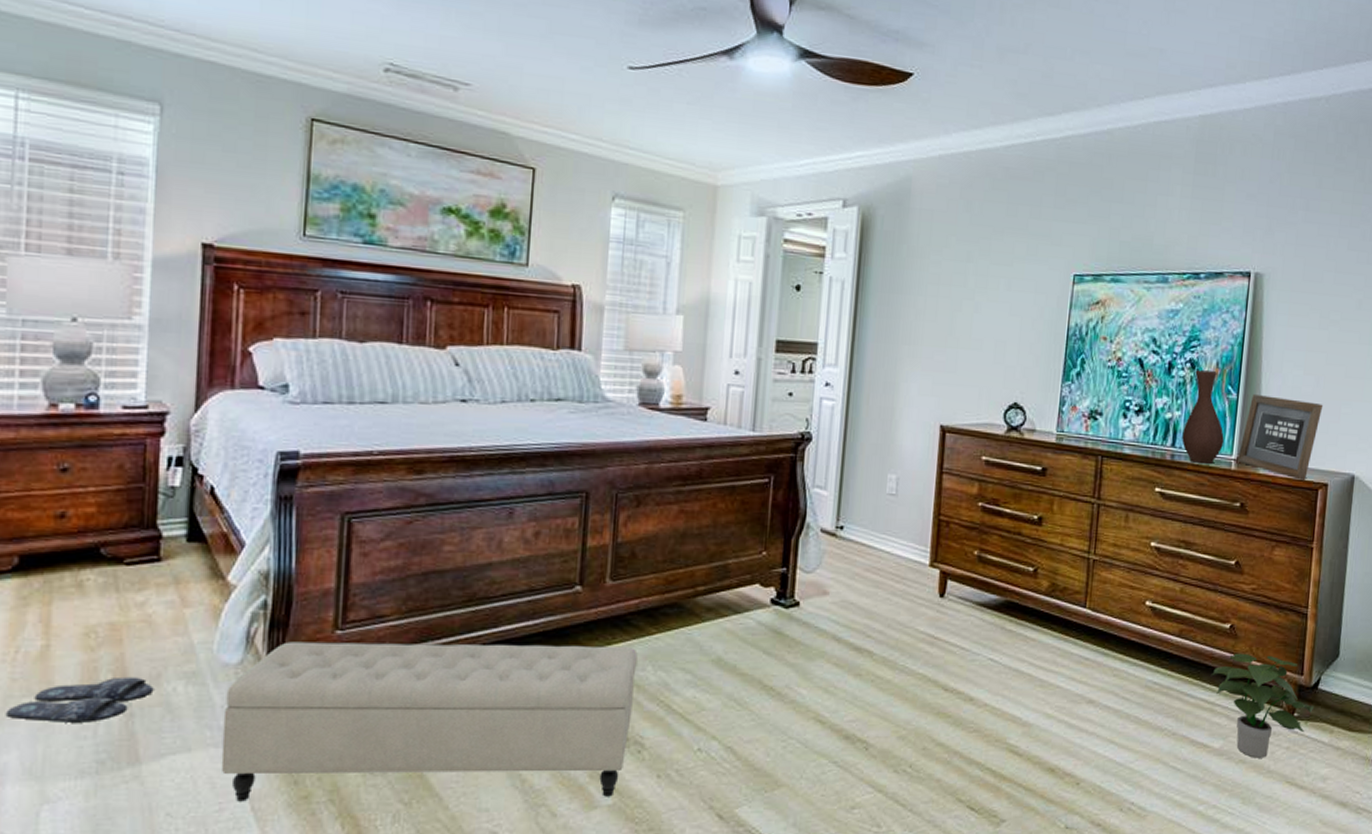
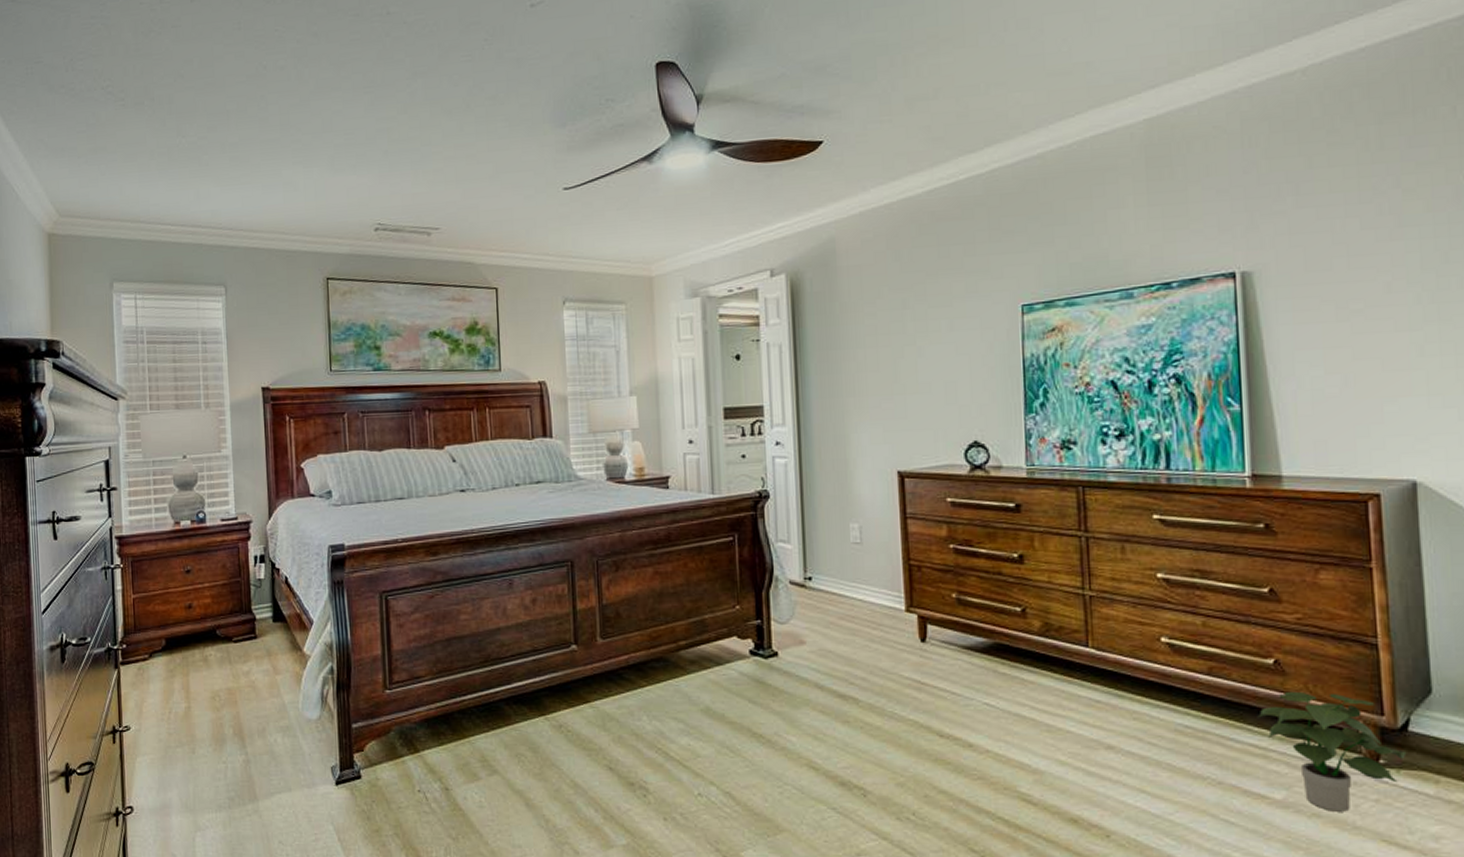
slippers: present [5,676,154,723] -> none [167,731,262,767]
bench: present [221,641,638,802] -> none [311,698,634,837]
vase: present [1182,370,1224,465] -> none [1177,384,1232,486]
picture frame: present [1237,393,1324,482] -> none [1251,402,1358,494]

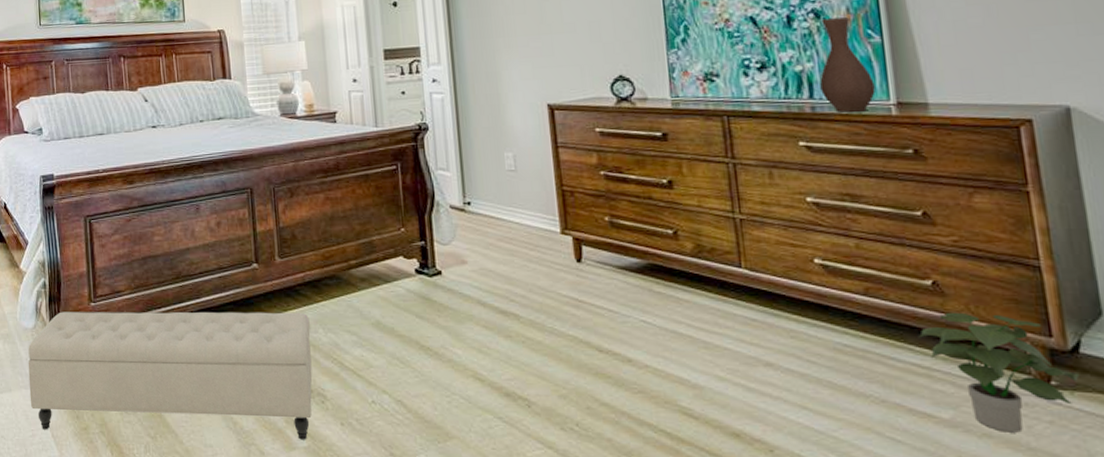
bench: none [311,698,634,837] -> present [28,311,313,440]
vase: none [1177,384,1232,486] -> present [819,17,876,114]

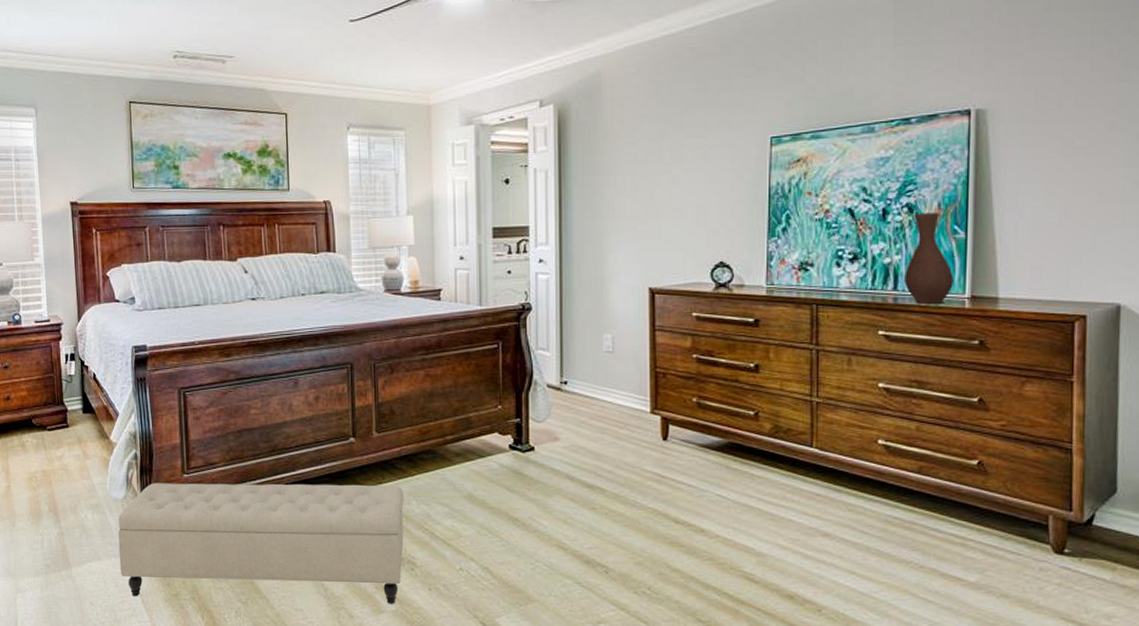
potted plant: present [918,312,1080,433] -> none [959,489,1090,593]

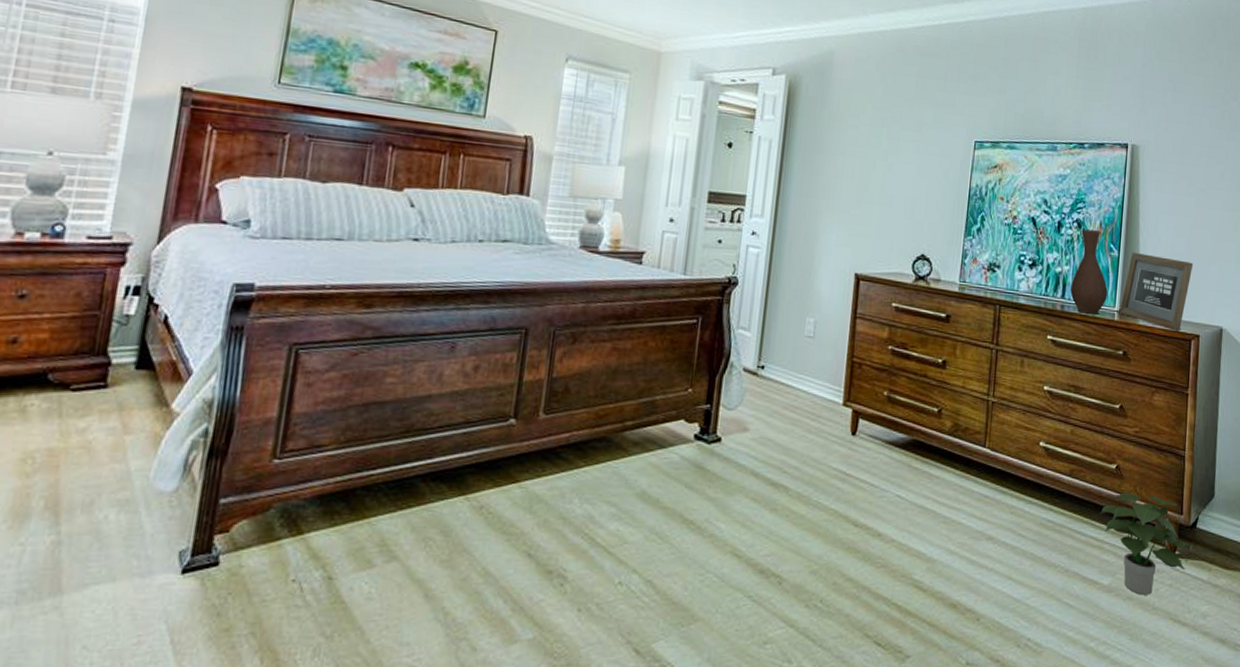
bench: present [118,483,404,604] -> none [144,470,566,634]
potted plant: none [959,489,1090,593] -> present [1099,492,1194,595]
picture frame: none [971,230,1074,315] -> present [1119,251,1194,333]

